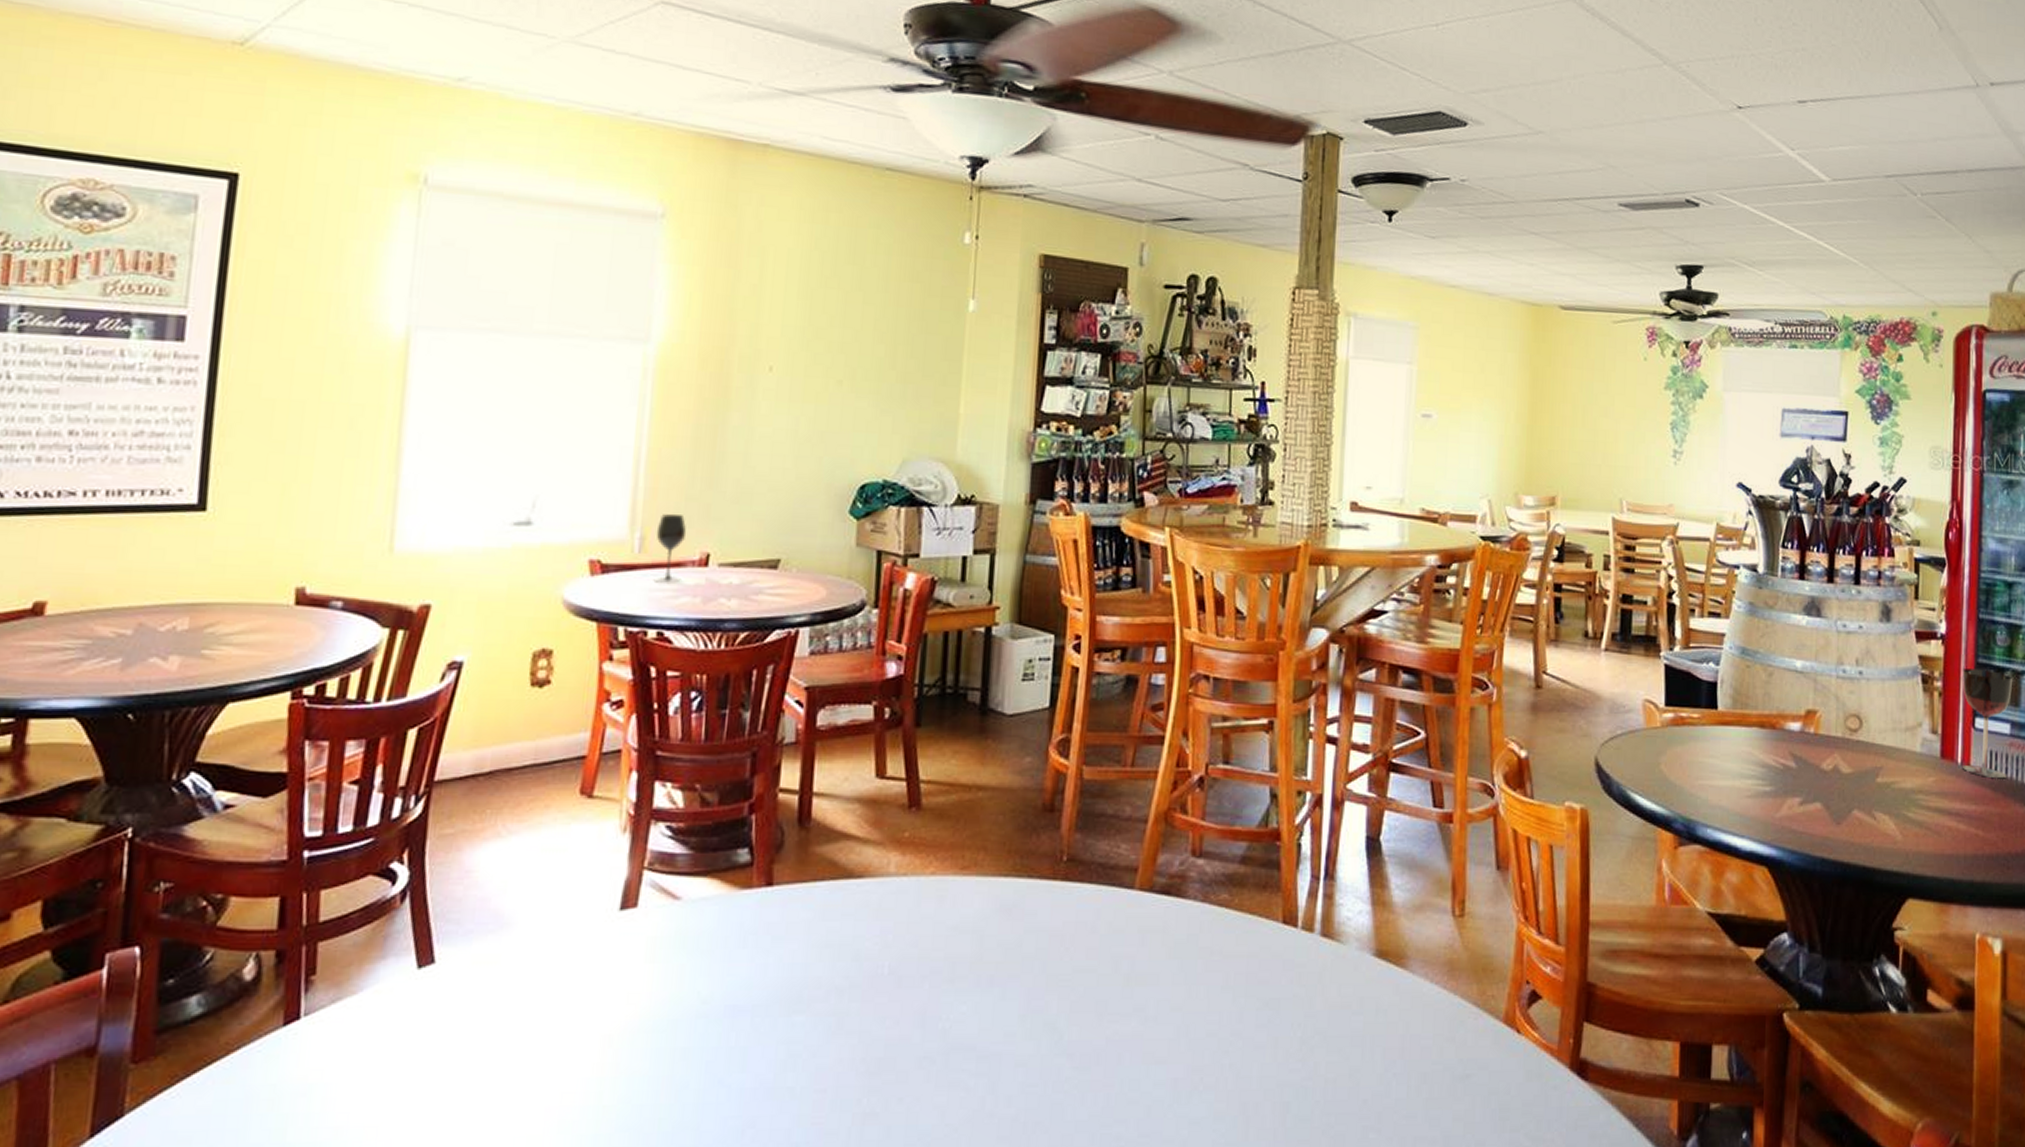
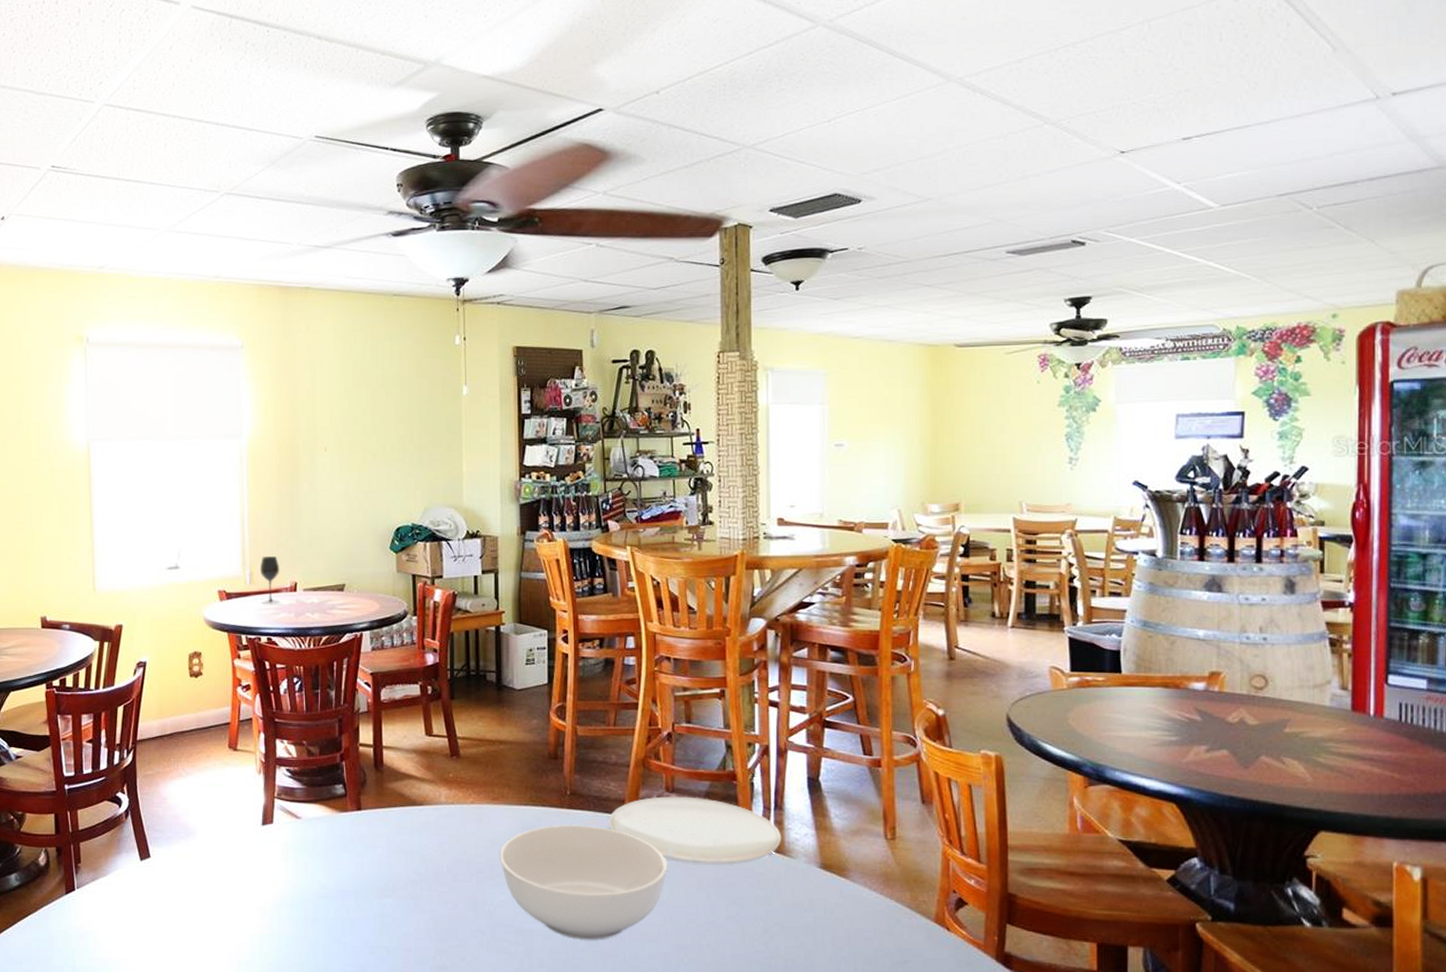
bowl: none [963,903,1187,1064] -> present [499,824,668,939]
plate: none [1114,862,1331,954] -> present [608,796,782,865]
wineglass: present [1962,669,2013,778] -> none [1374,632,1429,727]

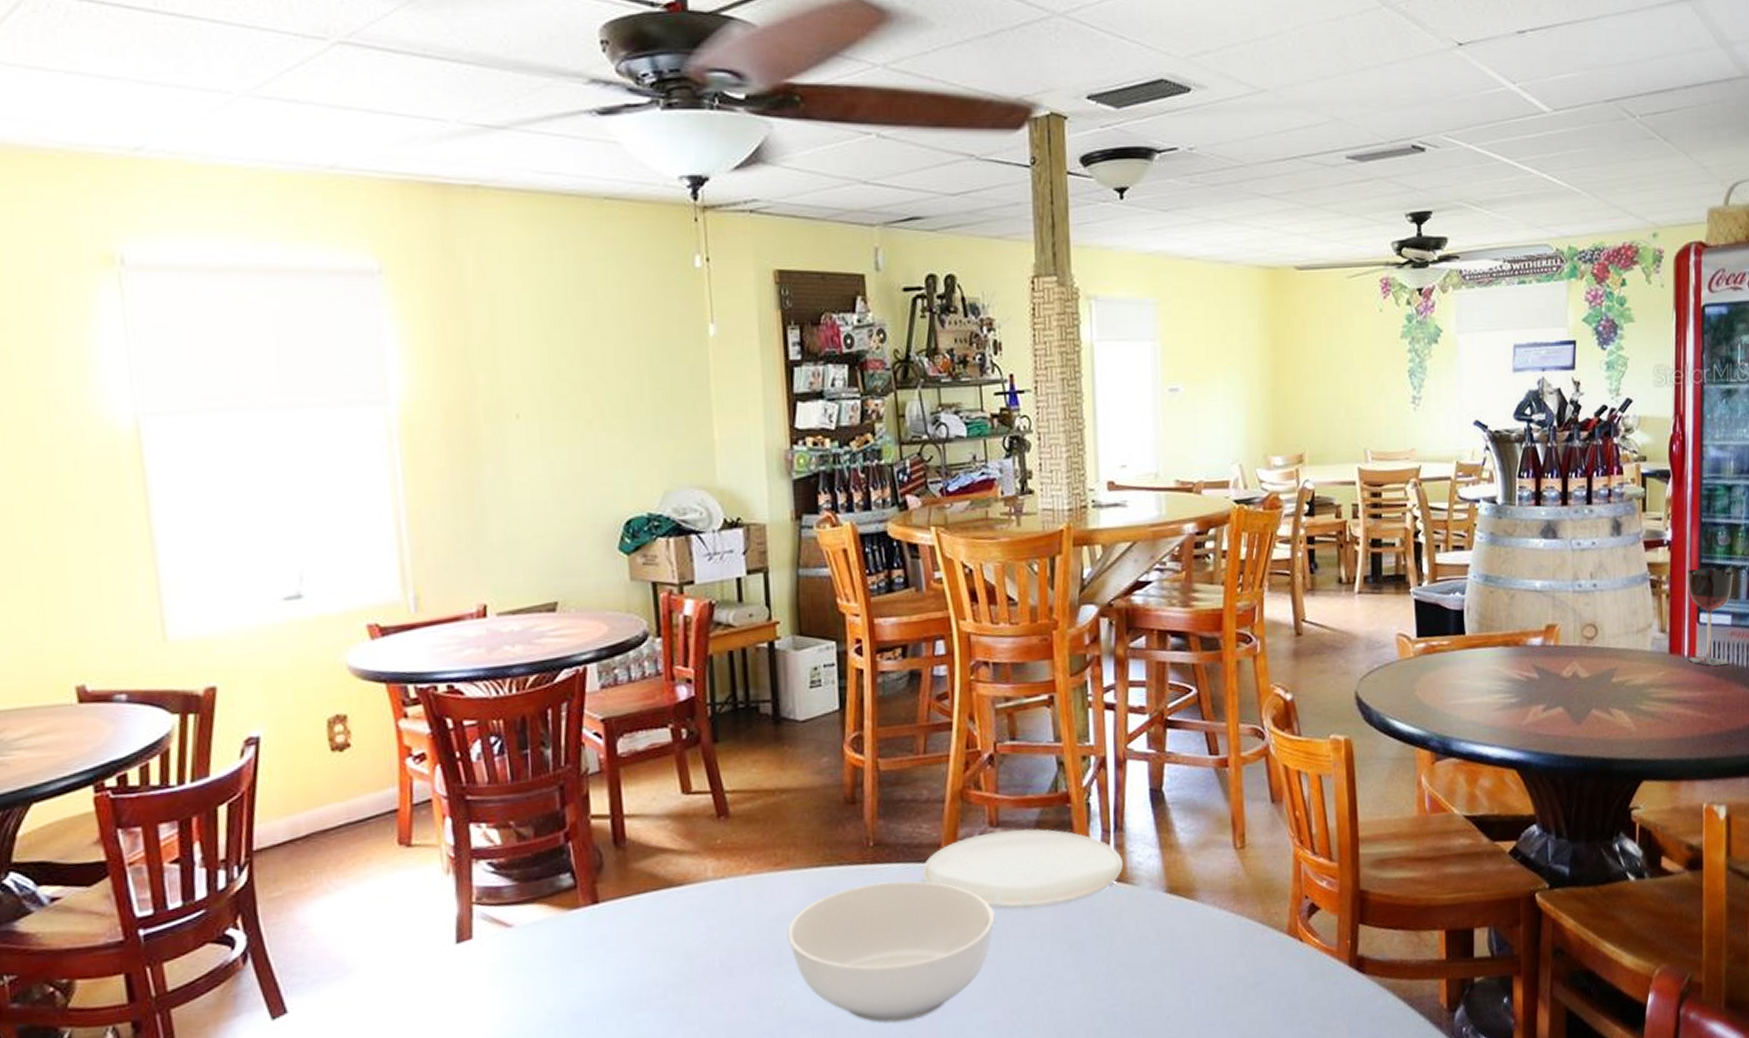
wineglass: present [260,557,280,605] -> none [429,571,462,639]
wineglass: none [1374,632,1429,727] -> present [1688,568,1733,666]

